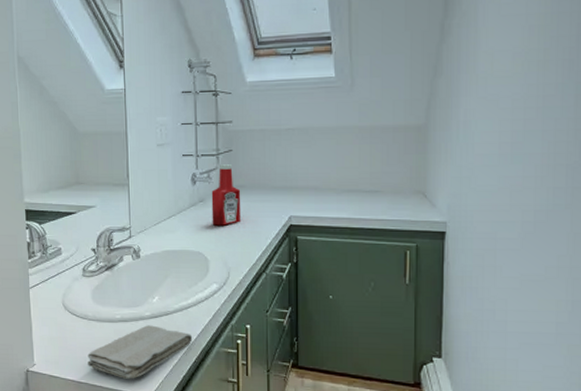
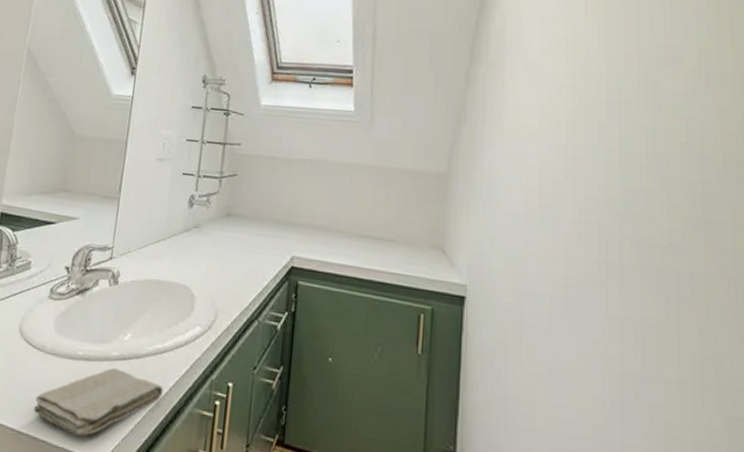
ketchup bottle: present [211,164,241,226] -> none [204,189,241,259]

